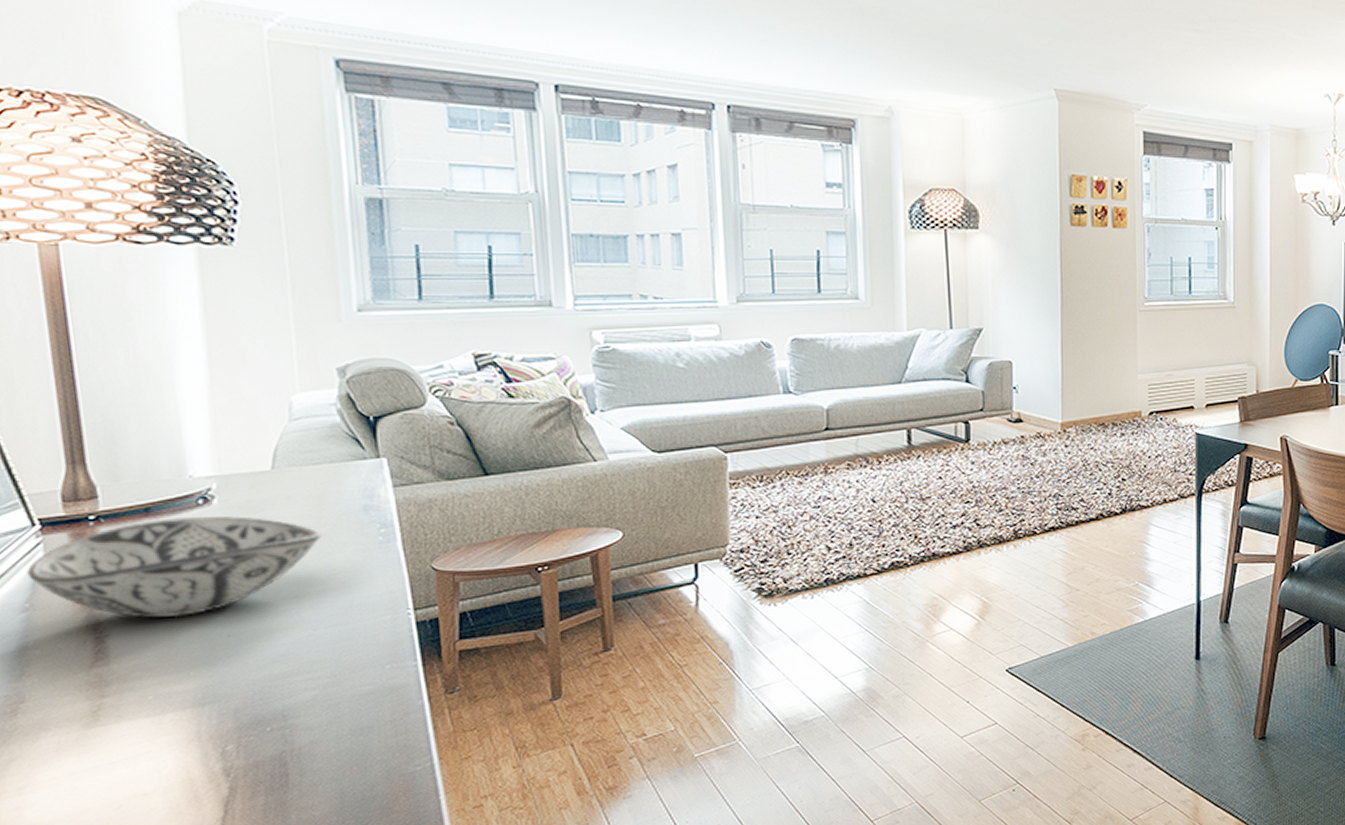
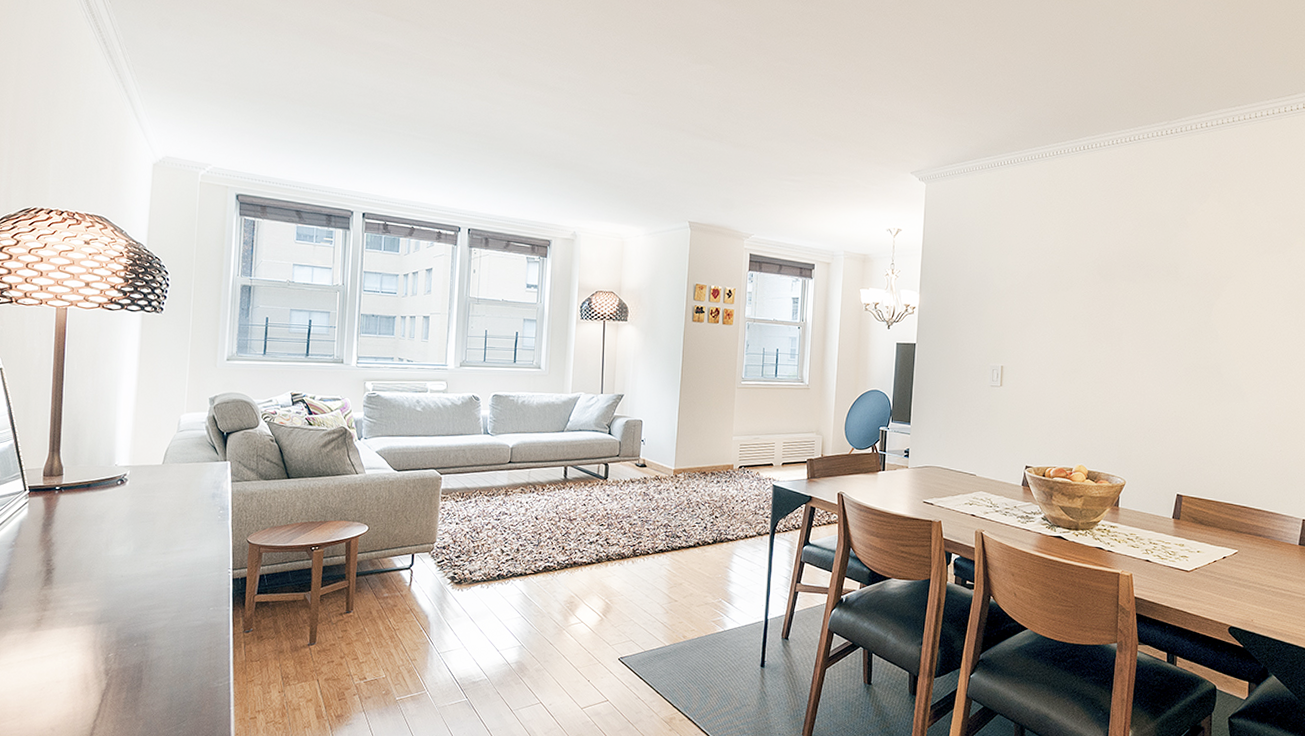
decorative bowl: present [26,516,322,619] -> none [17,492,185,561]

